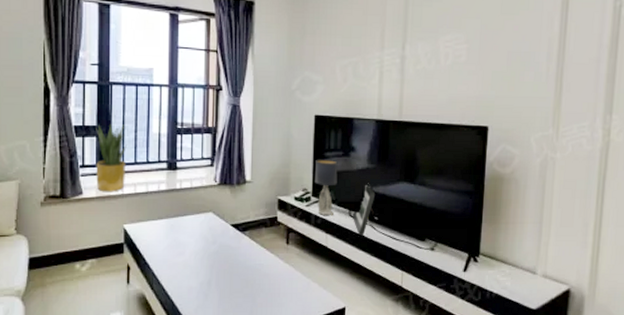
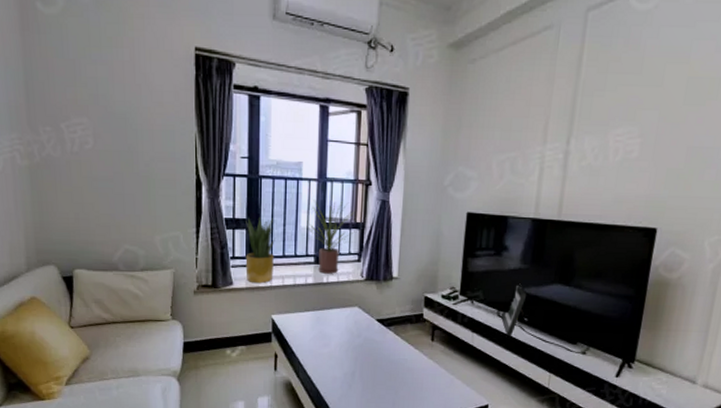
house plant: none [159,105,206,180] -> present [307,200,354,274]
table lamp: present [315,159,338,216] -> none [463,257,489,316]

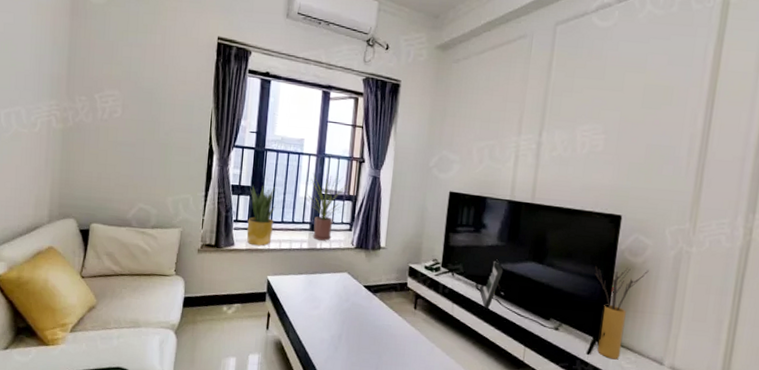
vase: none [625,285,685,381] -> present [594,266,649,360]

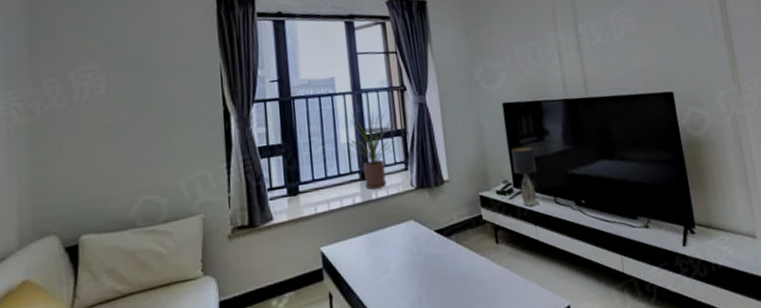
planter: present [246,186,276,246] -> none [281,139,318,214]
table lamp: none [445,233,469,287] -> present [511,146,539,207]
picture frame: present [479,259,504,309] -> none [559,165,580,223]
vase: present [594,266,649,360] -> none [664,141,715,246]

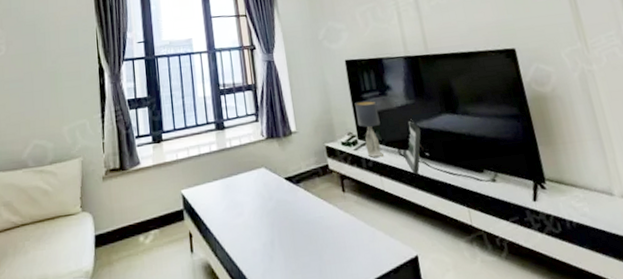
house plant: present [347,111,396,190] -> none [204,68,247,139]
picture frame: none [559,165,580,223] -> present [403,119,424,175]

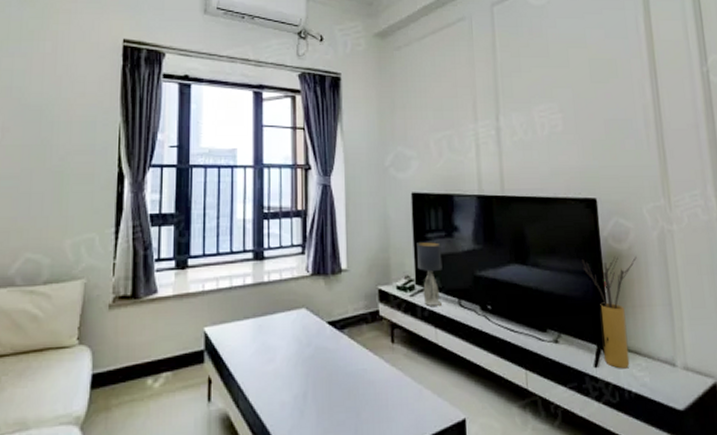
picture frame: present [403,119,424,175] -> none [463,266,486,329]
vase: none [509,97,568,202] -> present [582,256,637,369]

